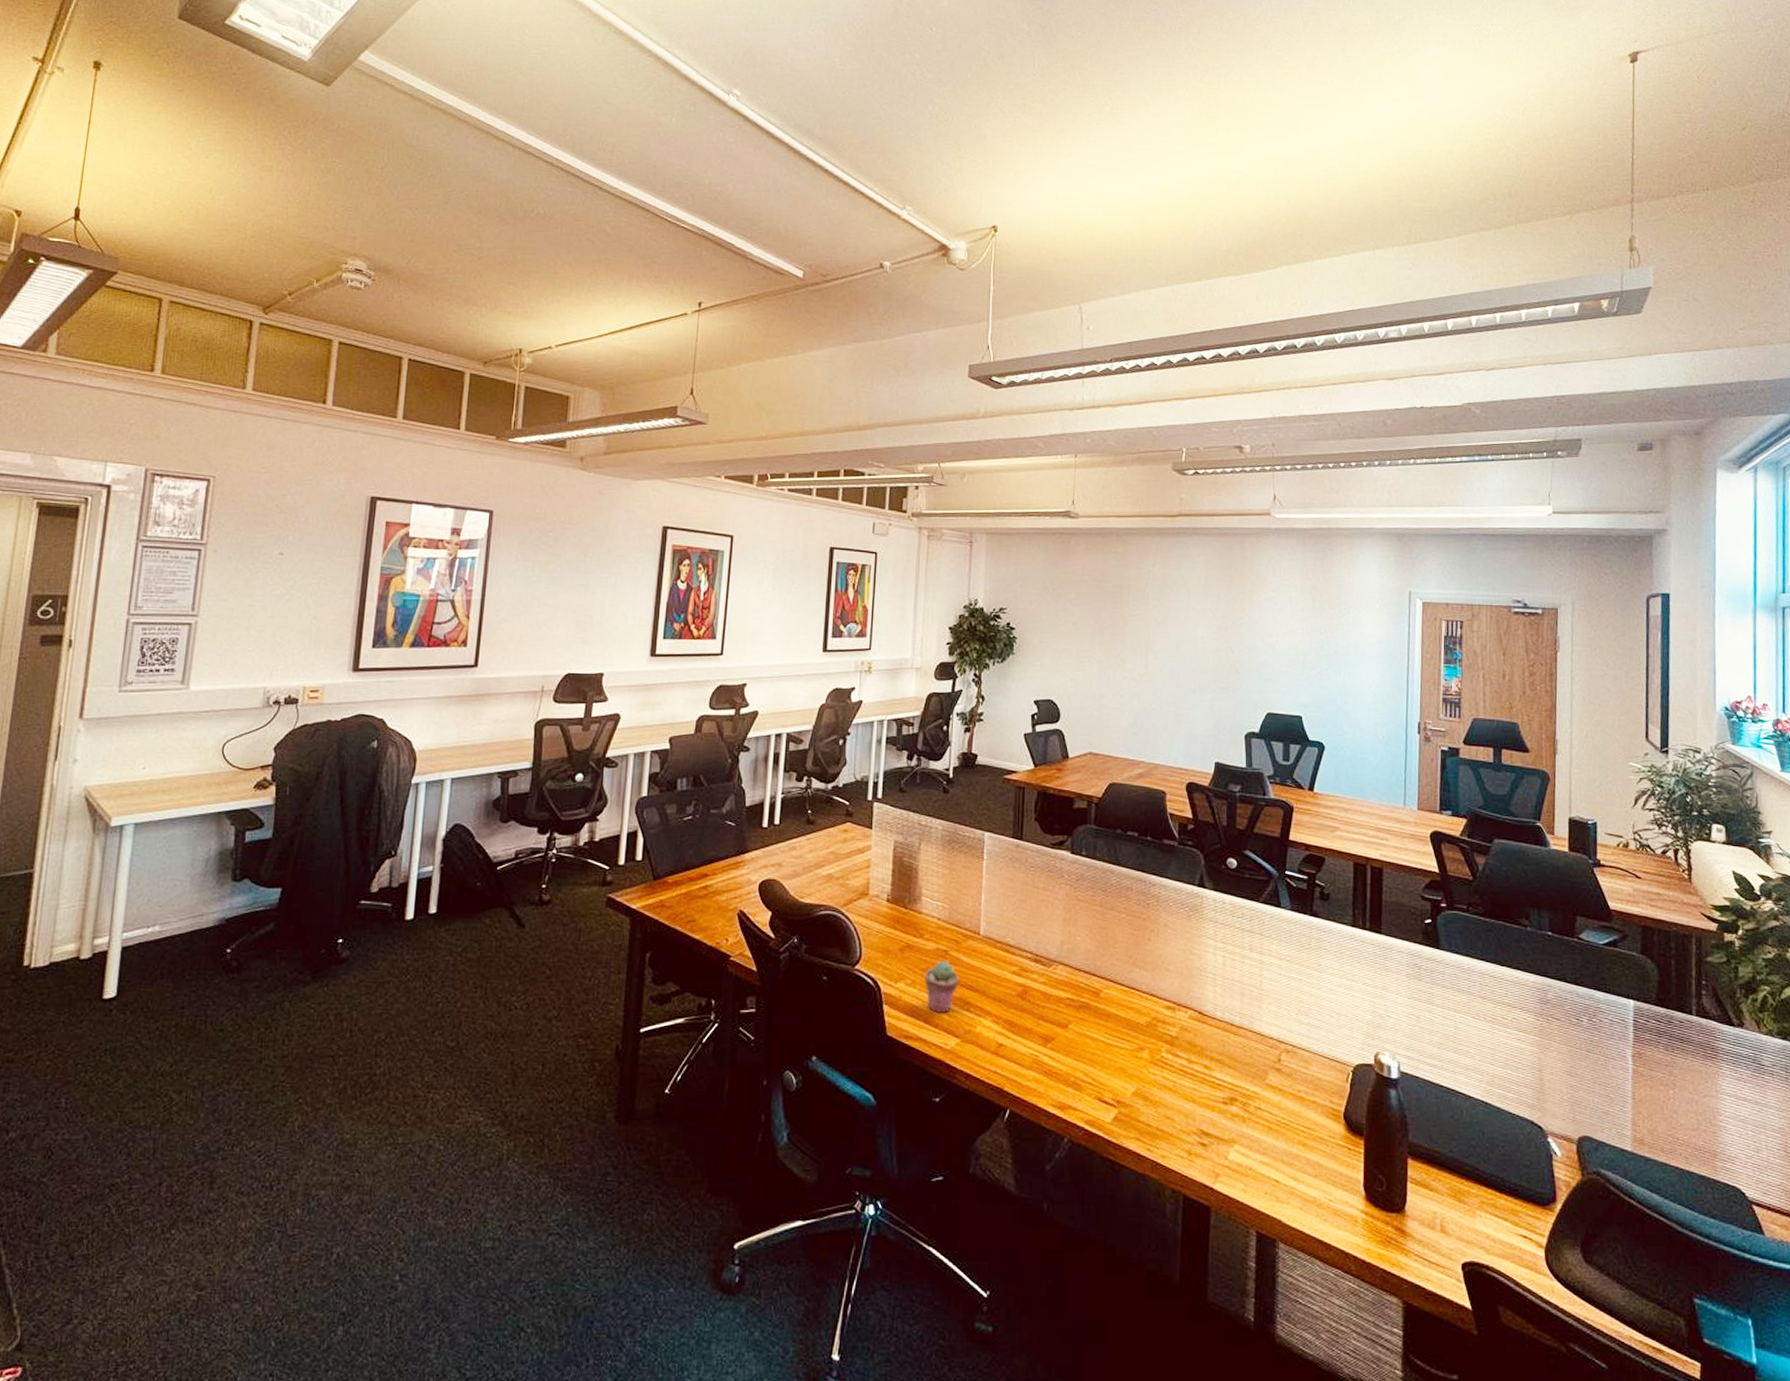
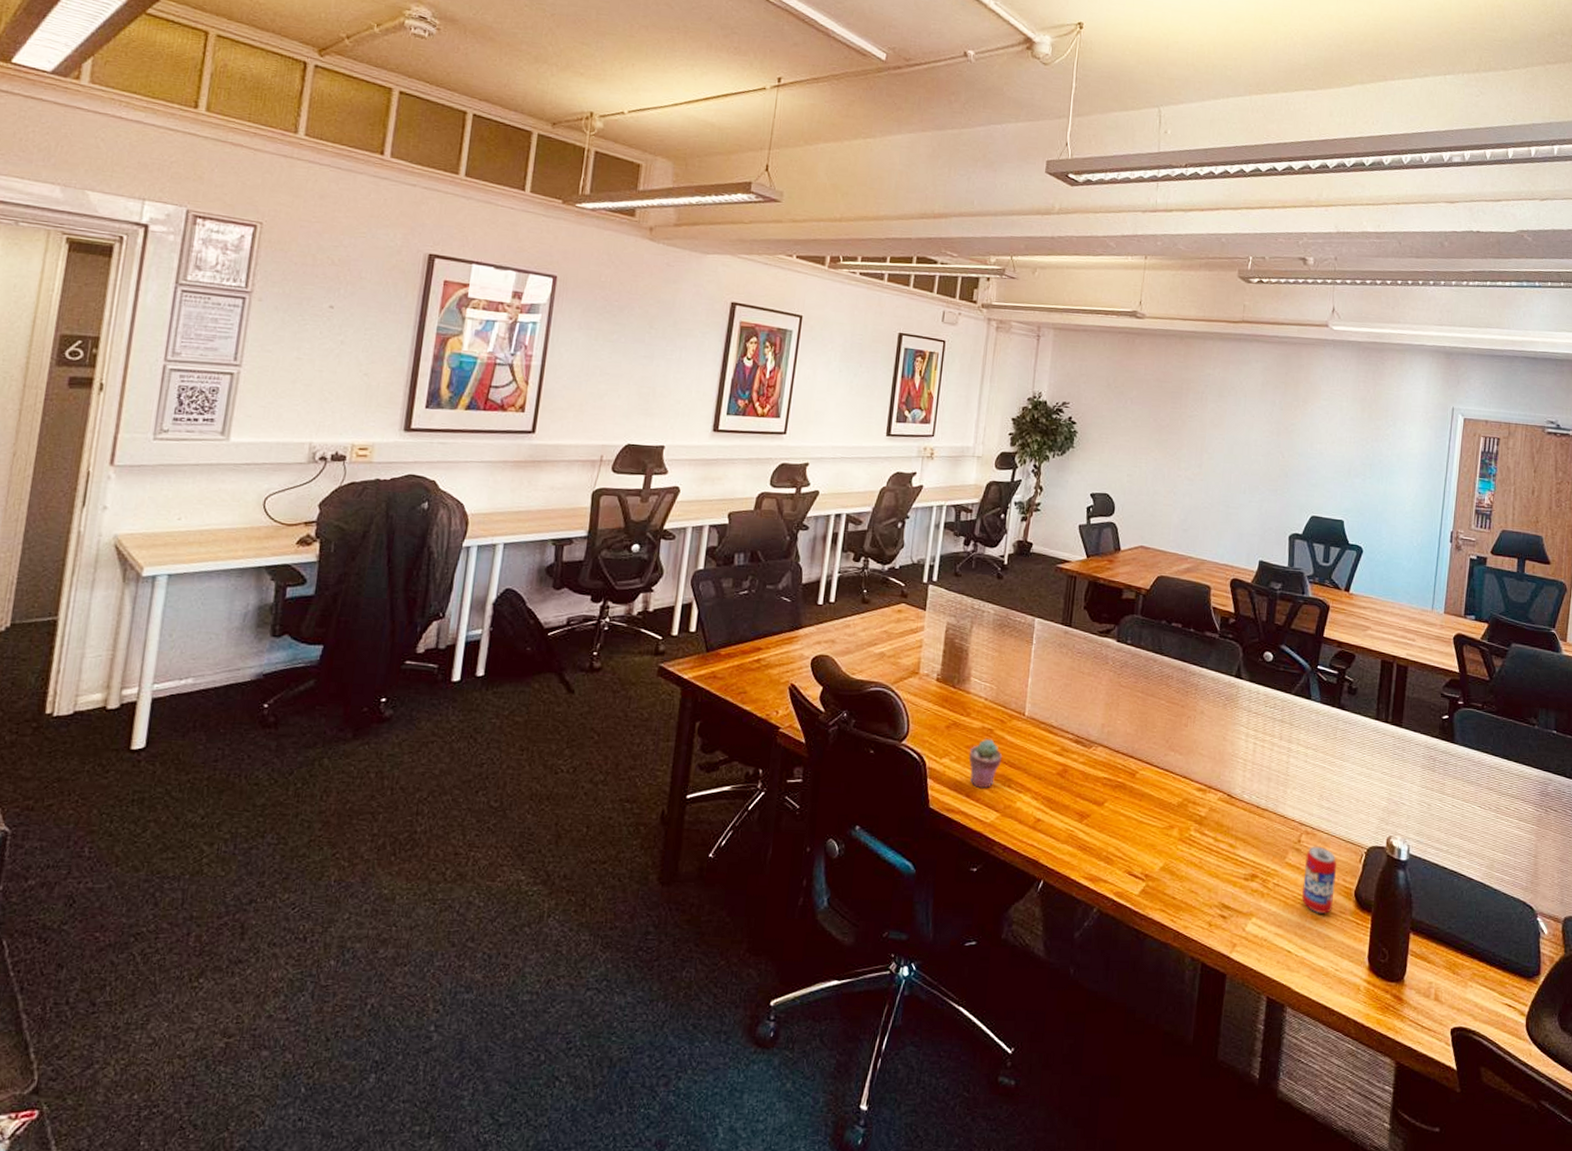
beverage can: none [1285,1065,1322,1138] -> present [1302,846,1337,913]

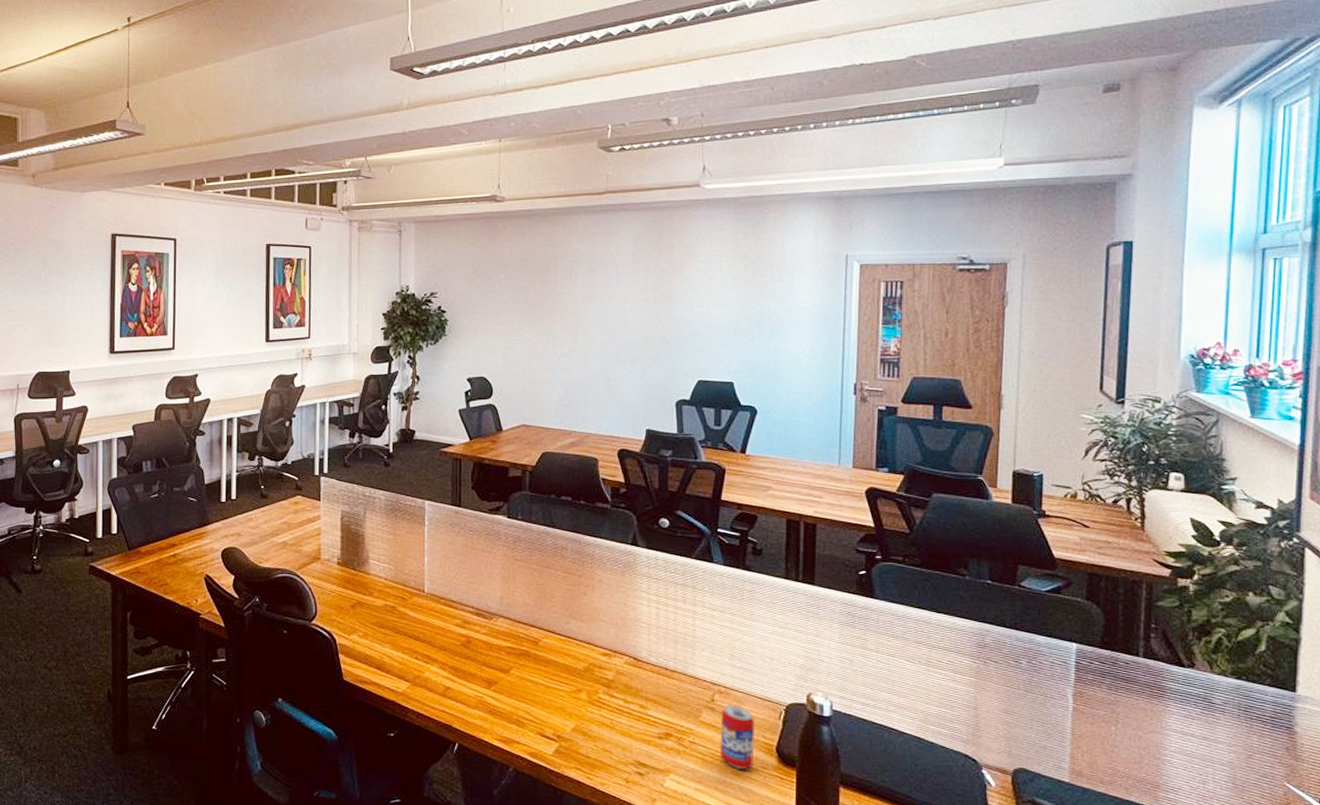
potted succulent: present [968,739,1003,789] -> none [375,616,407,662]

